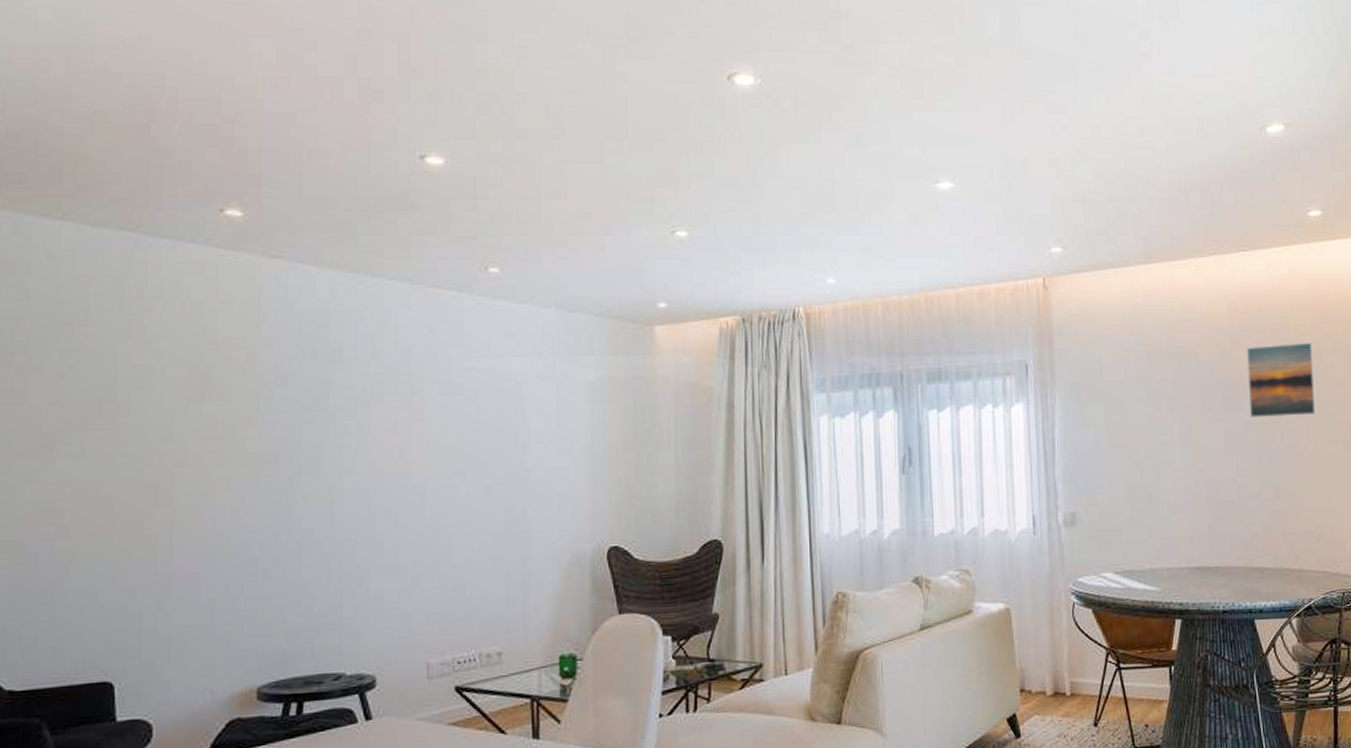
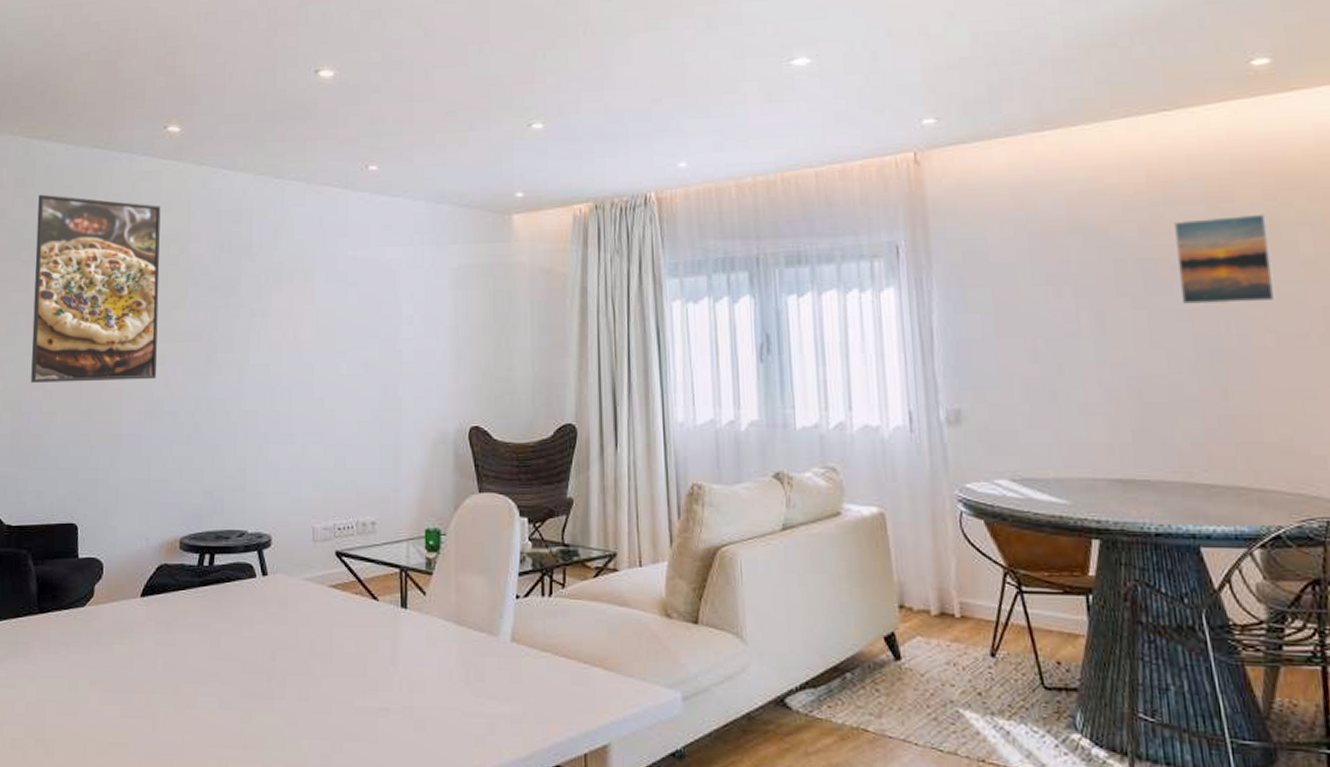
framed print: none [35,285,220,517] -> present [31,194,161,383]

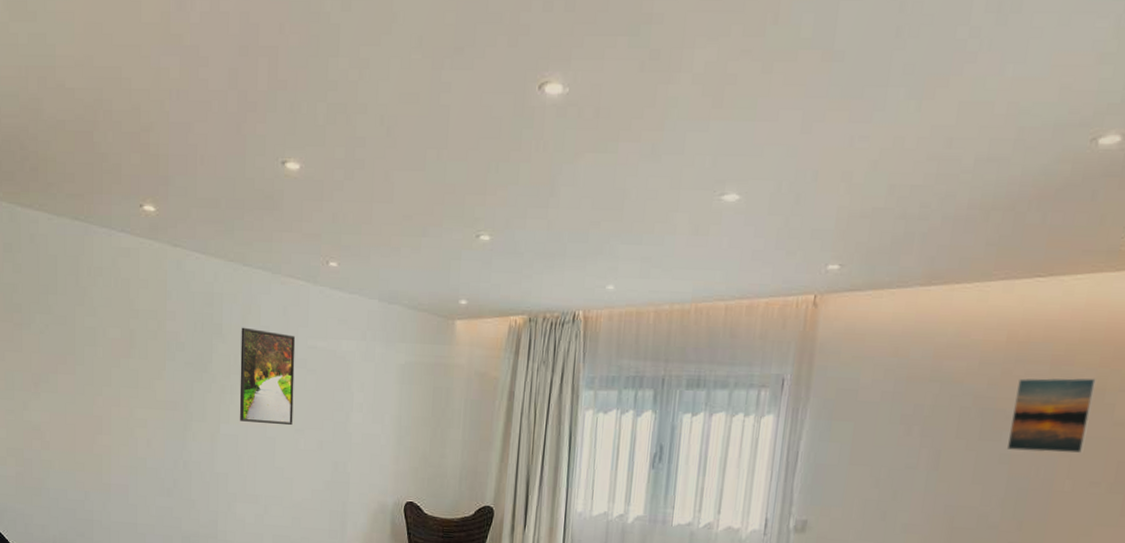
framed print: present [31,194,161,383] -> none [26,261,140,440]
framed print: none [271,243,334,348] -> present [239,327,296,426]

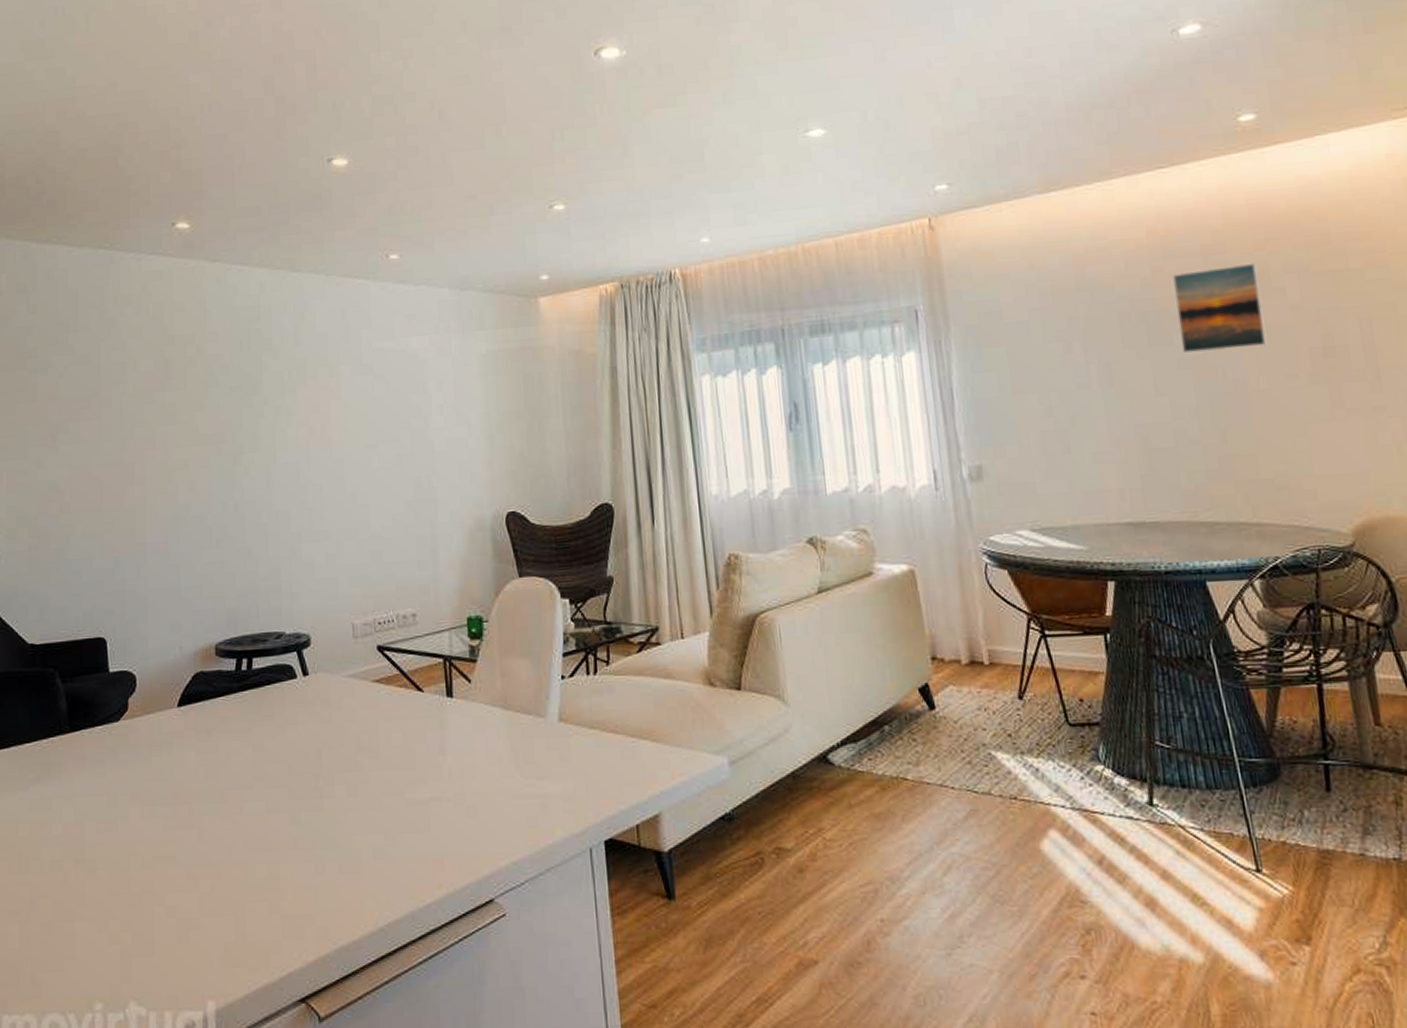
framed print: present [239,327,296,426] -> none [294,338,363,445]

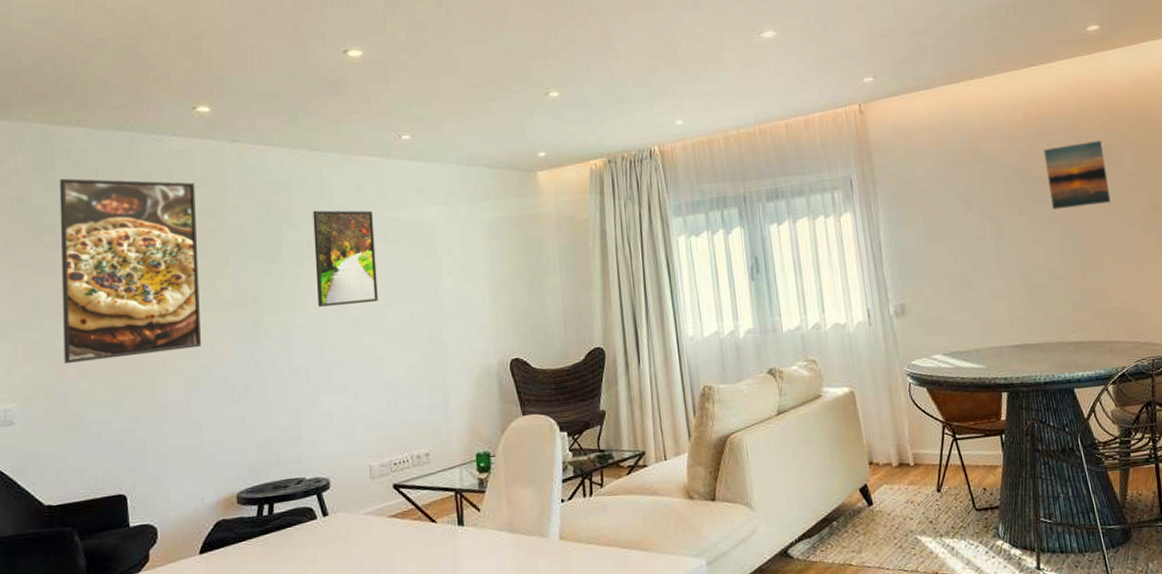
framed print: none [42,299,181,496] -> present [60,178,202,364]
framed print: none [294,338,363,445] -> present [313,210,378,307]

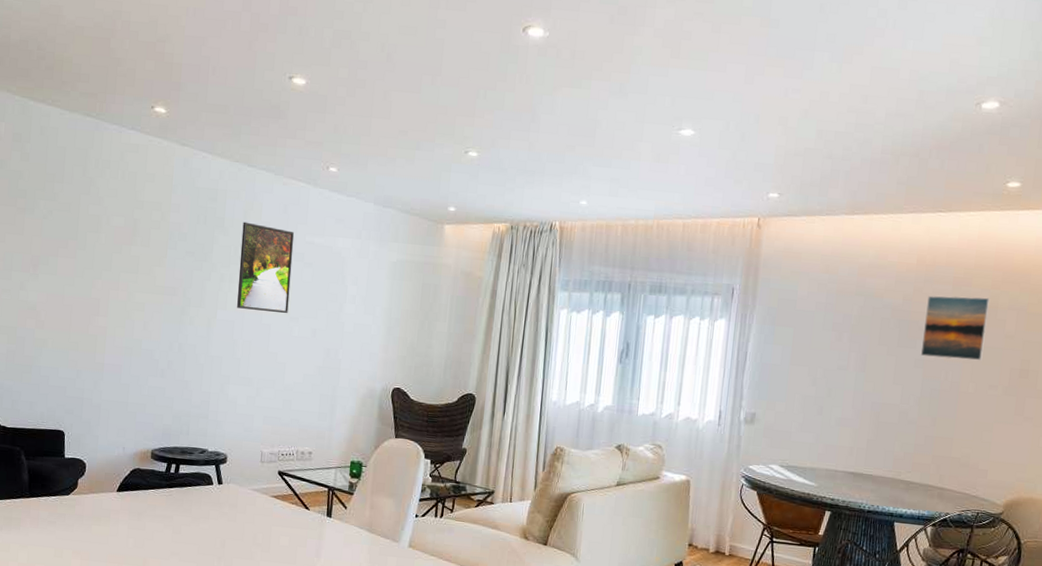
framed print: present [60,178,202,364] -> none [25,151,146,322]

